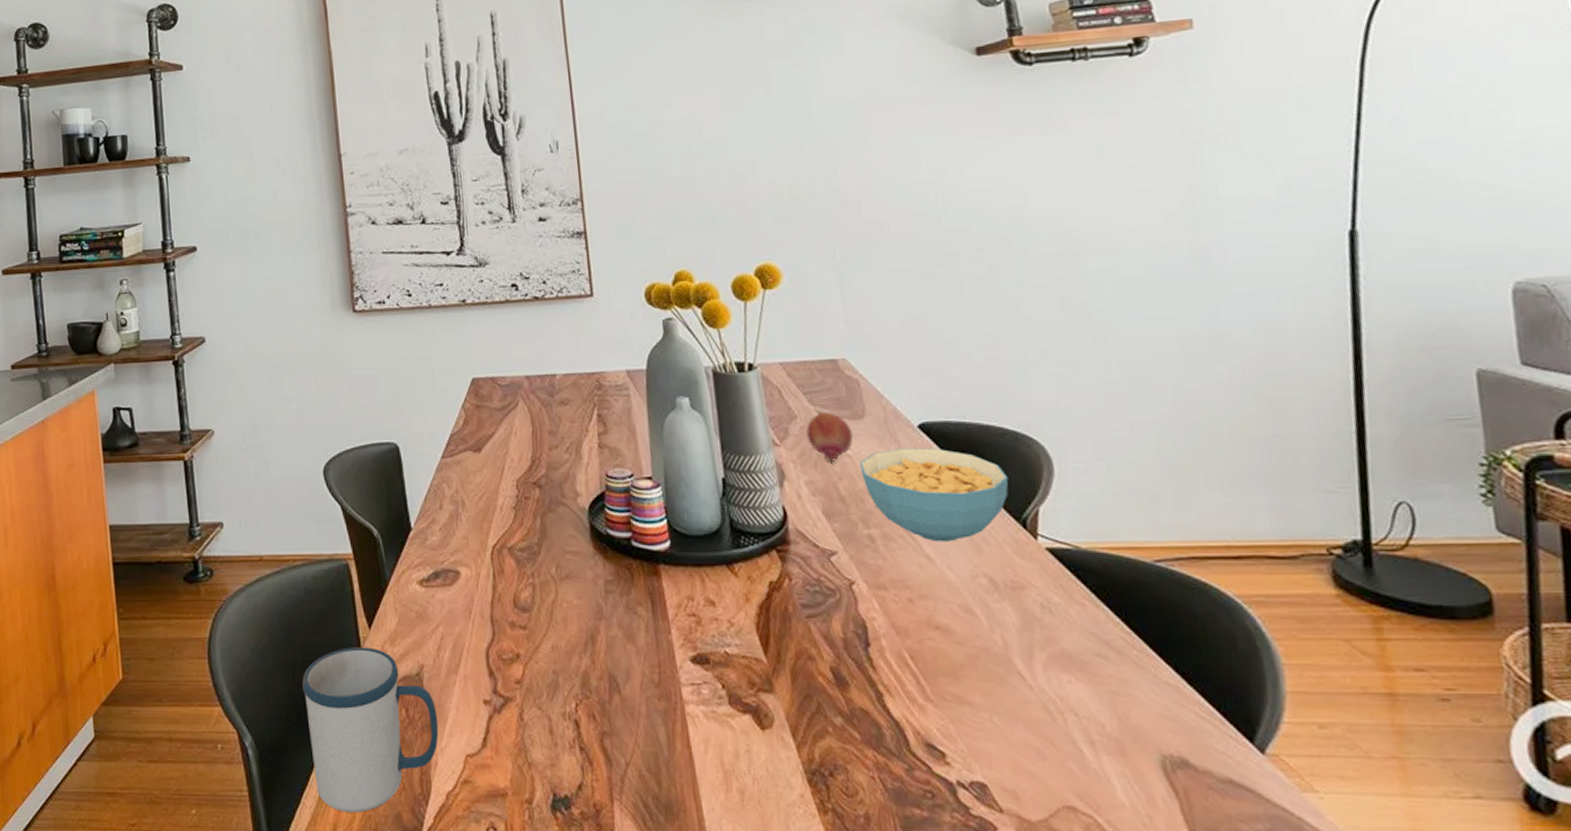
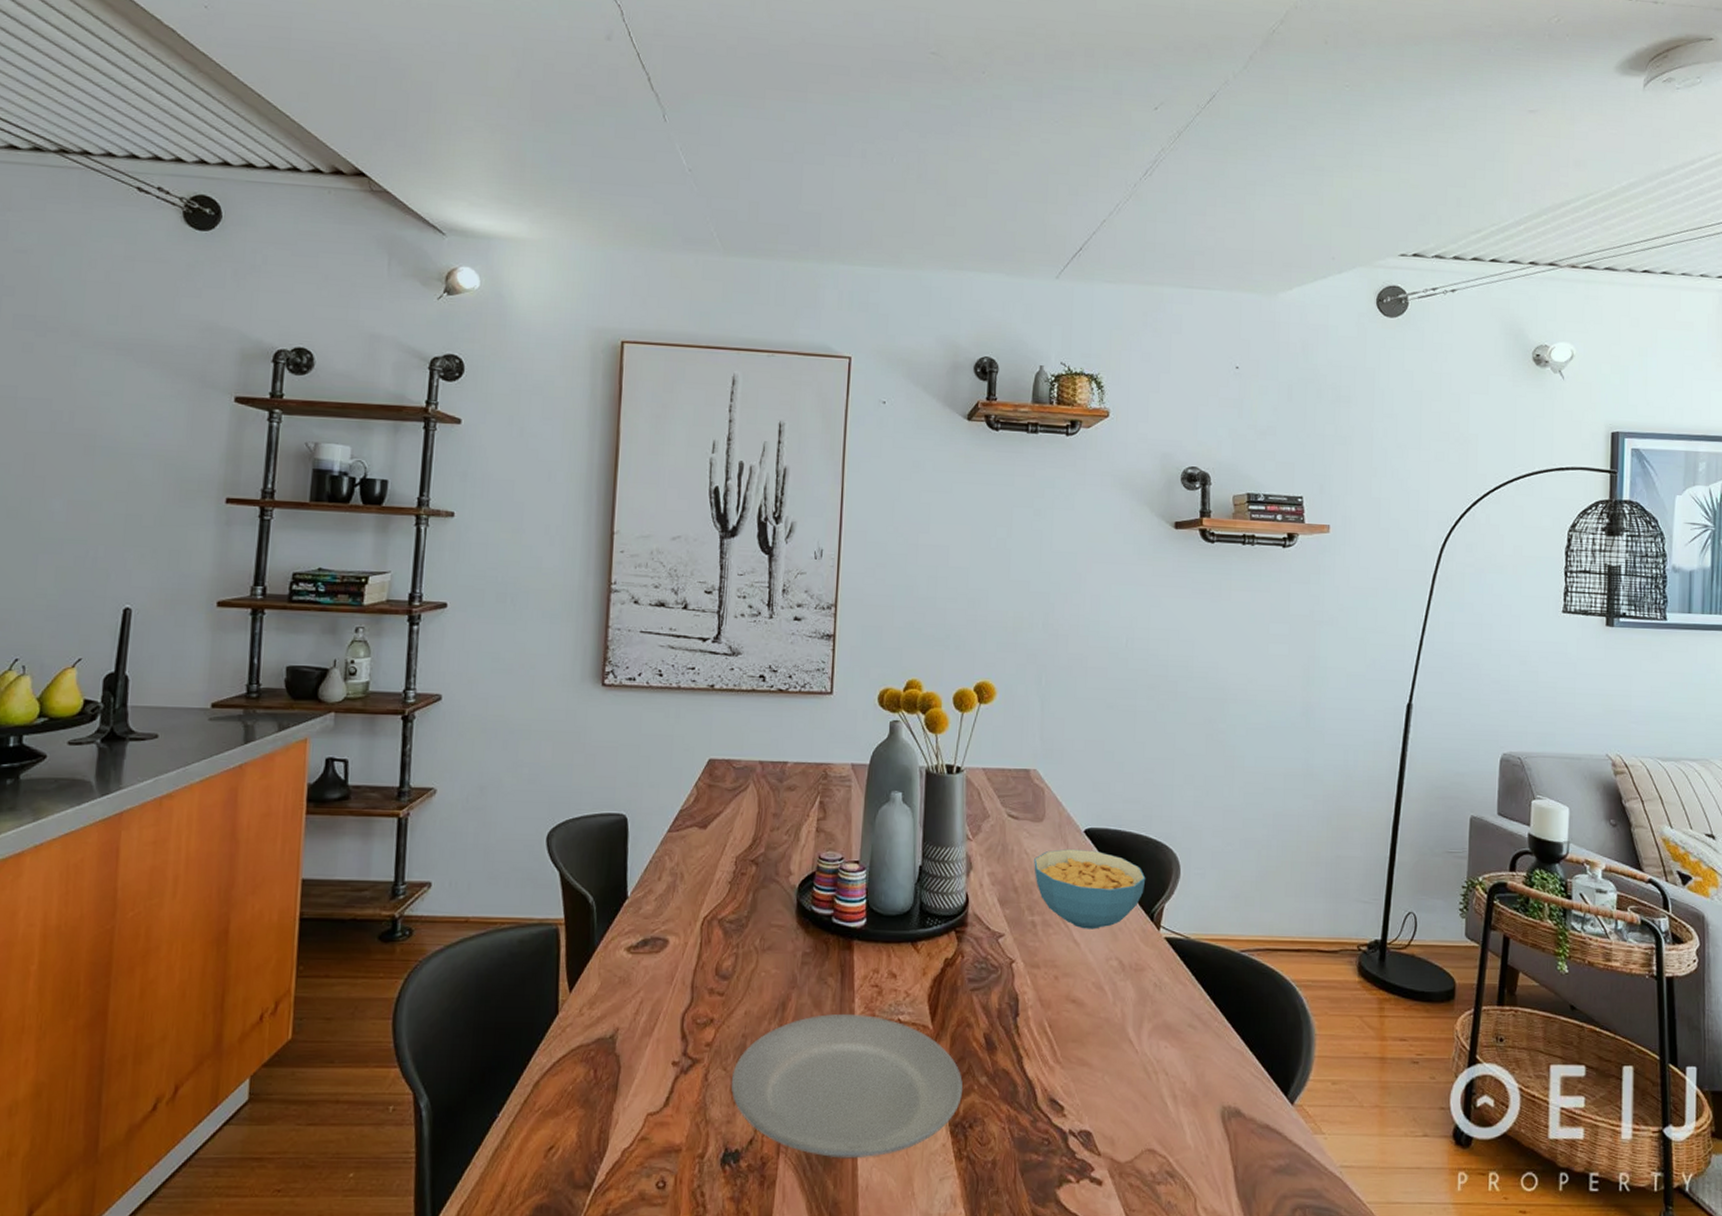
mug: present [302,647,439,813] -> none [490,1010,626,1171]
plate: none [548,646,815,808] -> present [731,1013,963,1159]
fruit: present [806,411,854,462] -> none [995,813,1033,857]

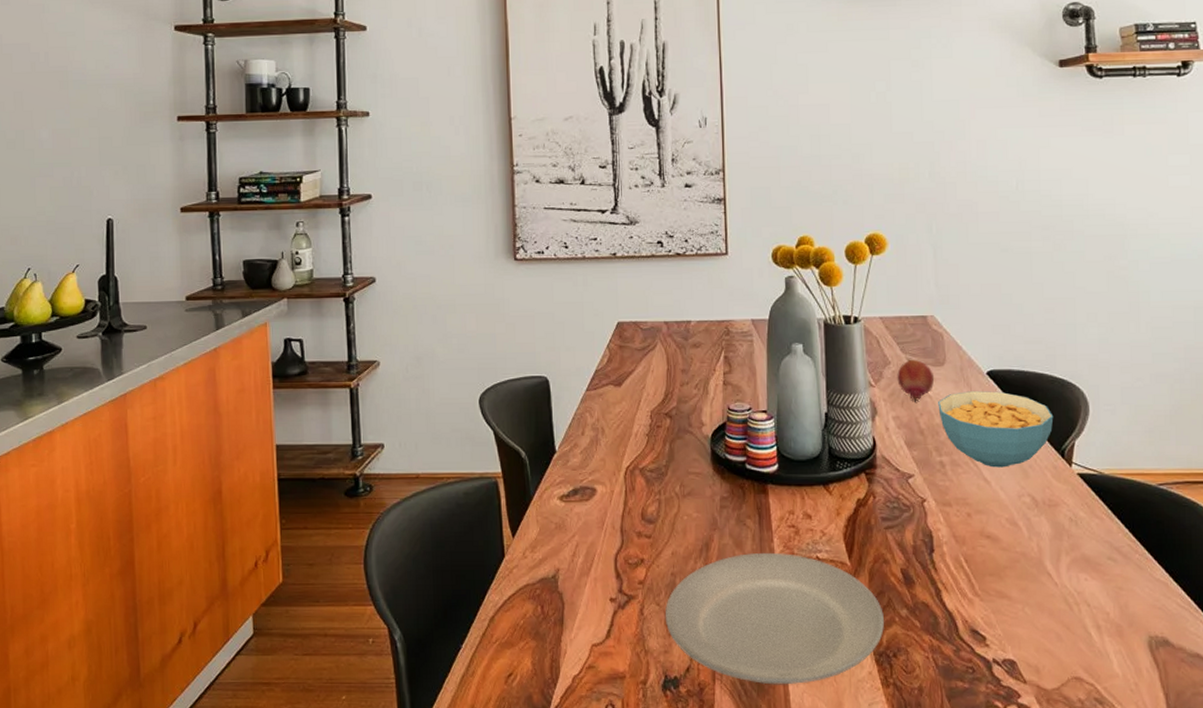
fruit: none [995,813,1033,857] -> present [897,359,935,401]

